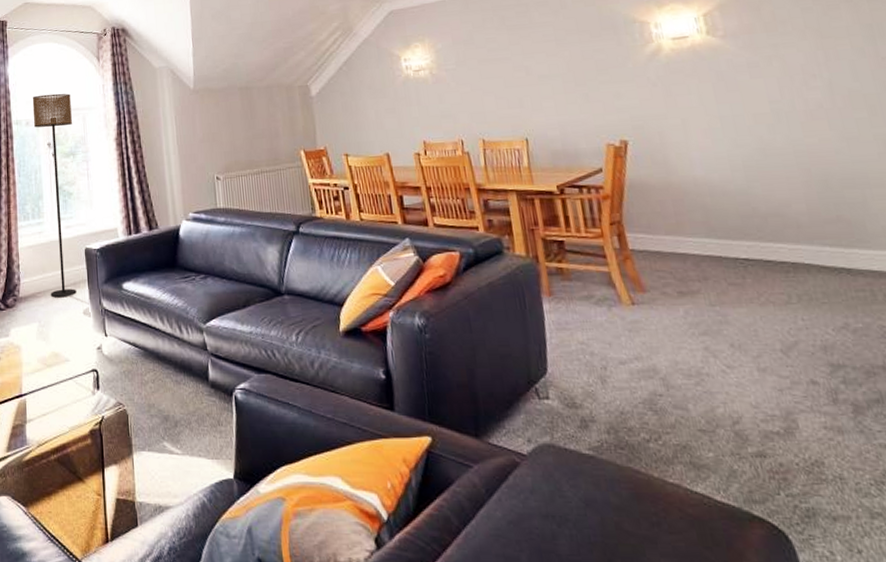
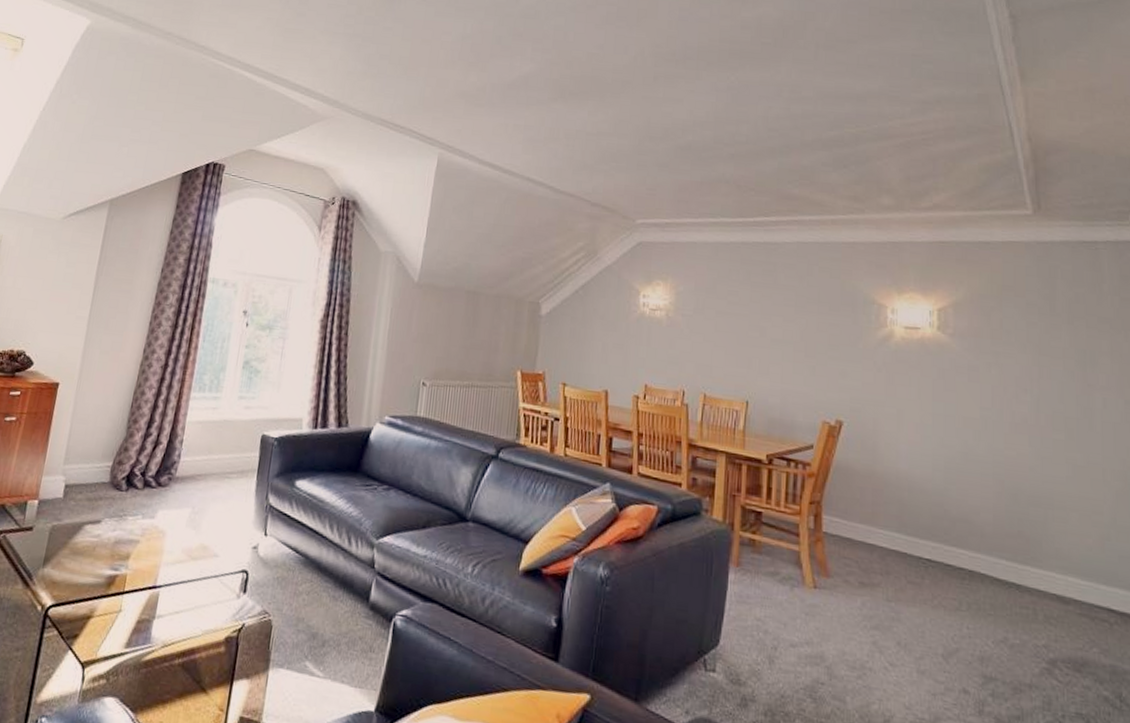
floor lamp: present [32,93,77,298] -> none [212,255,281,485]

